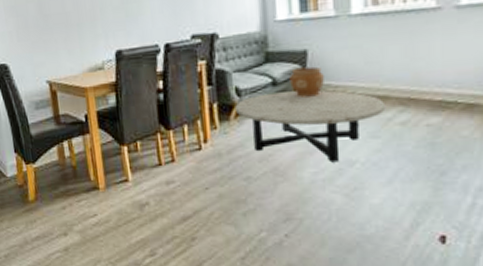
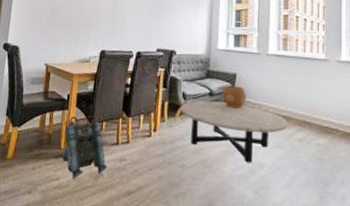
backpack: none [91,135,153,214] -> present [61,114,108,180]

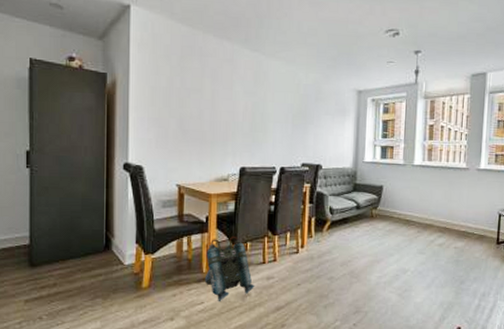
coffee table: present [180,100,289,163] -> none [327,214,431,270]
ceramic pot: present [222,85,246,109] -> none [369,197,392,220]

